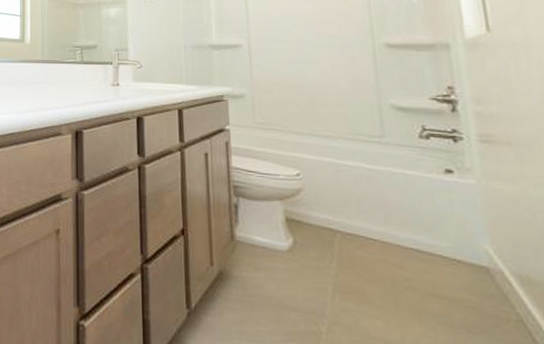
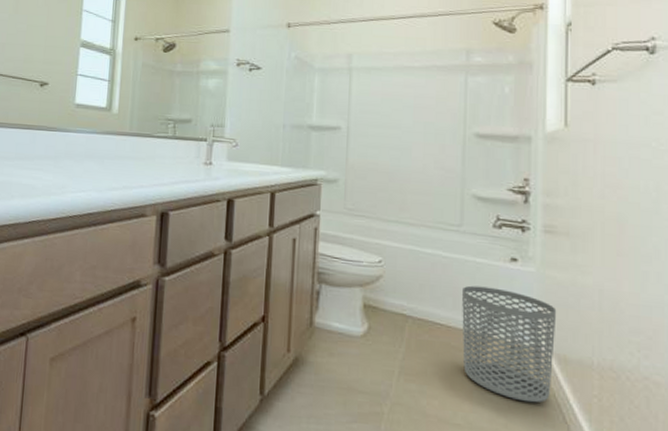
waste bin: none [393,199,517,329] -> present [461,285,557,403]

